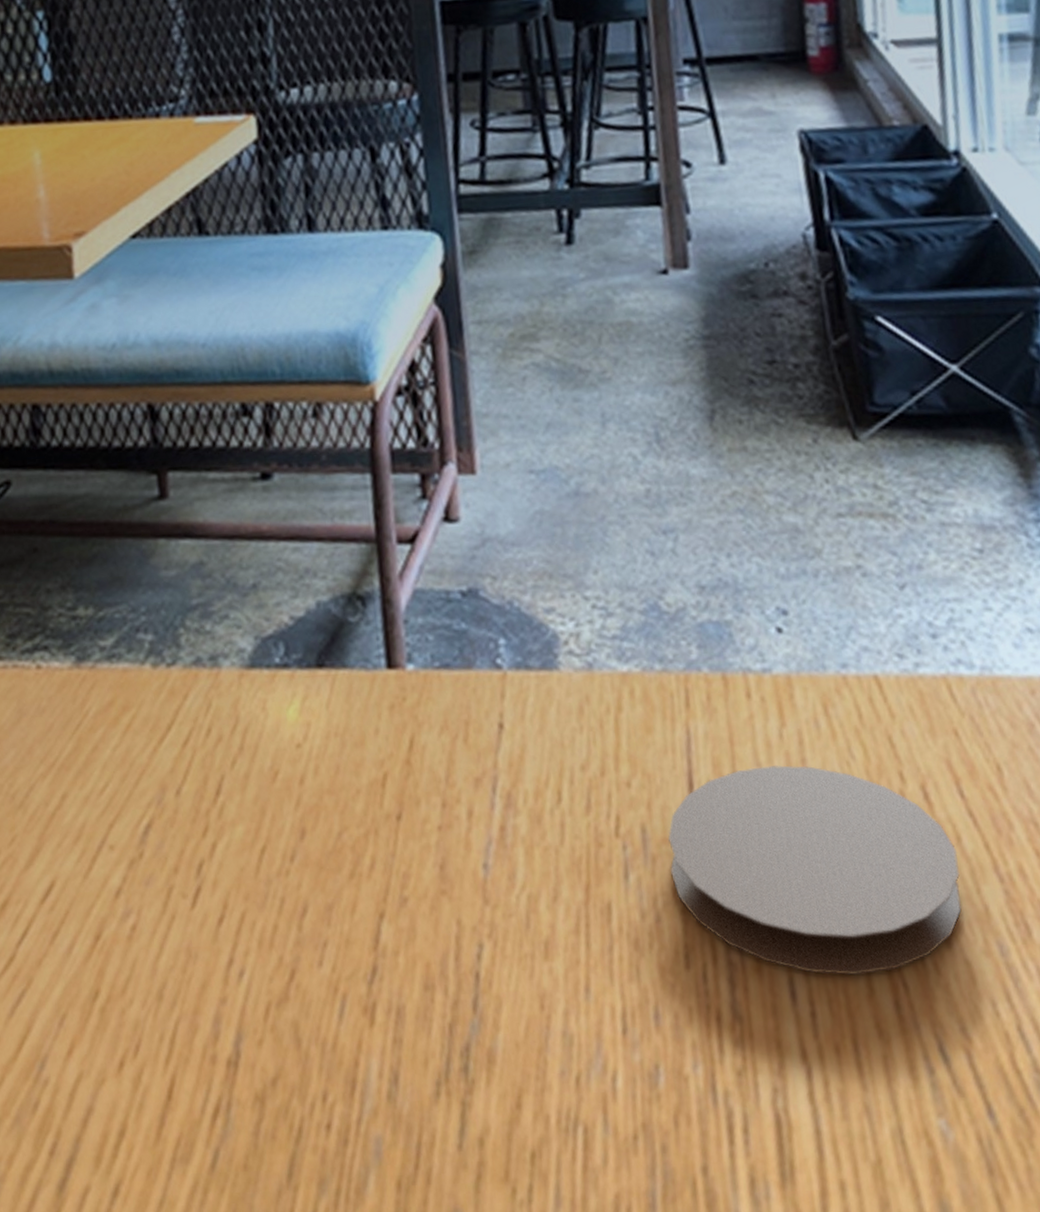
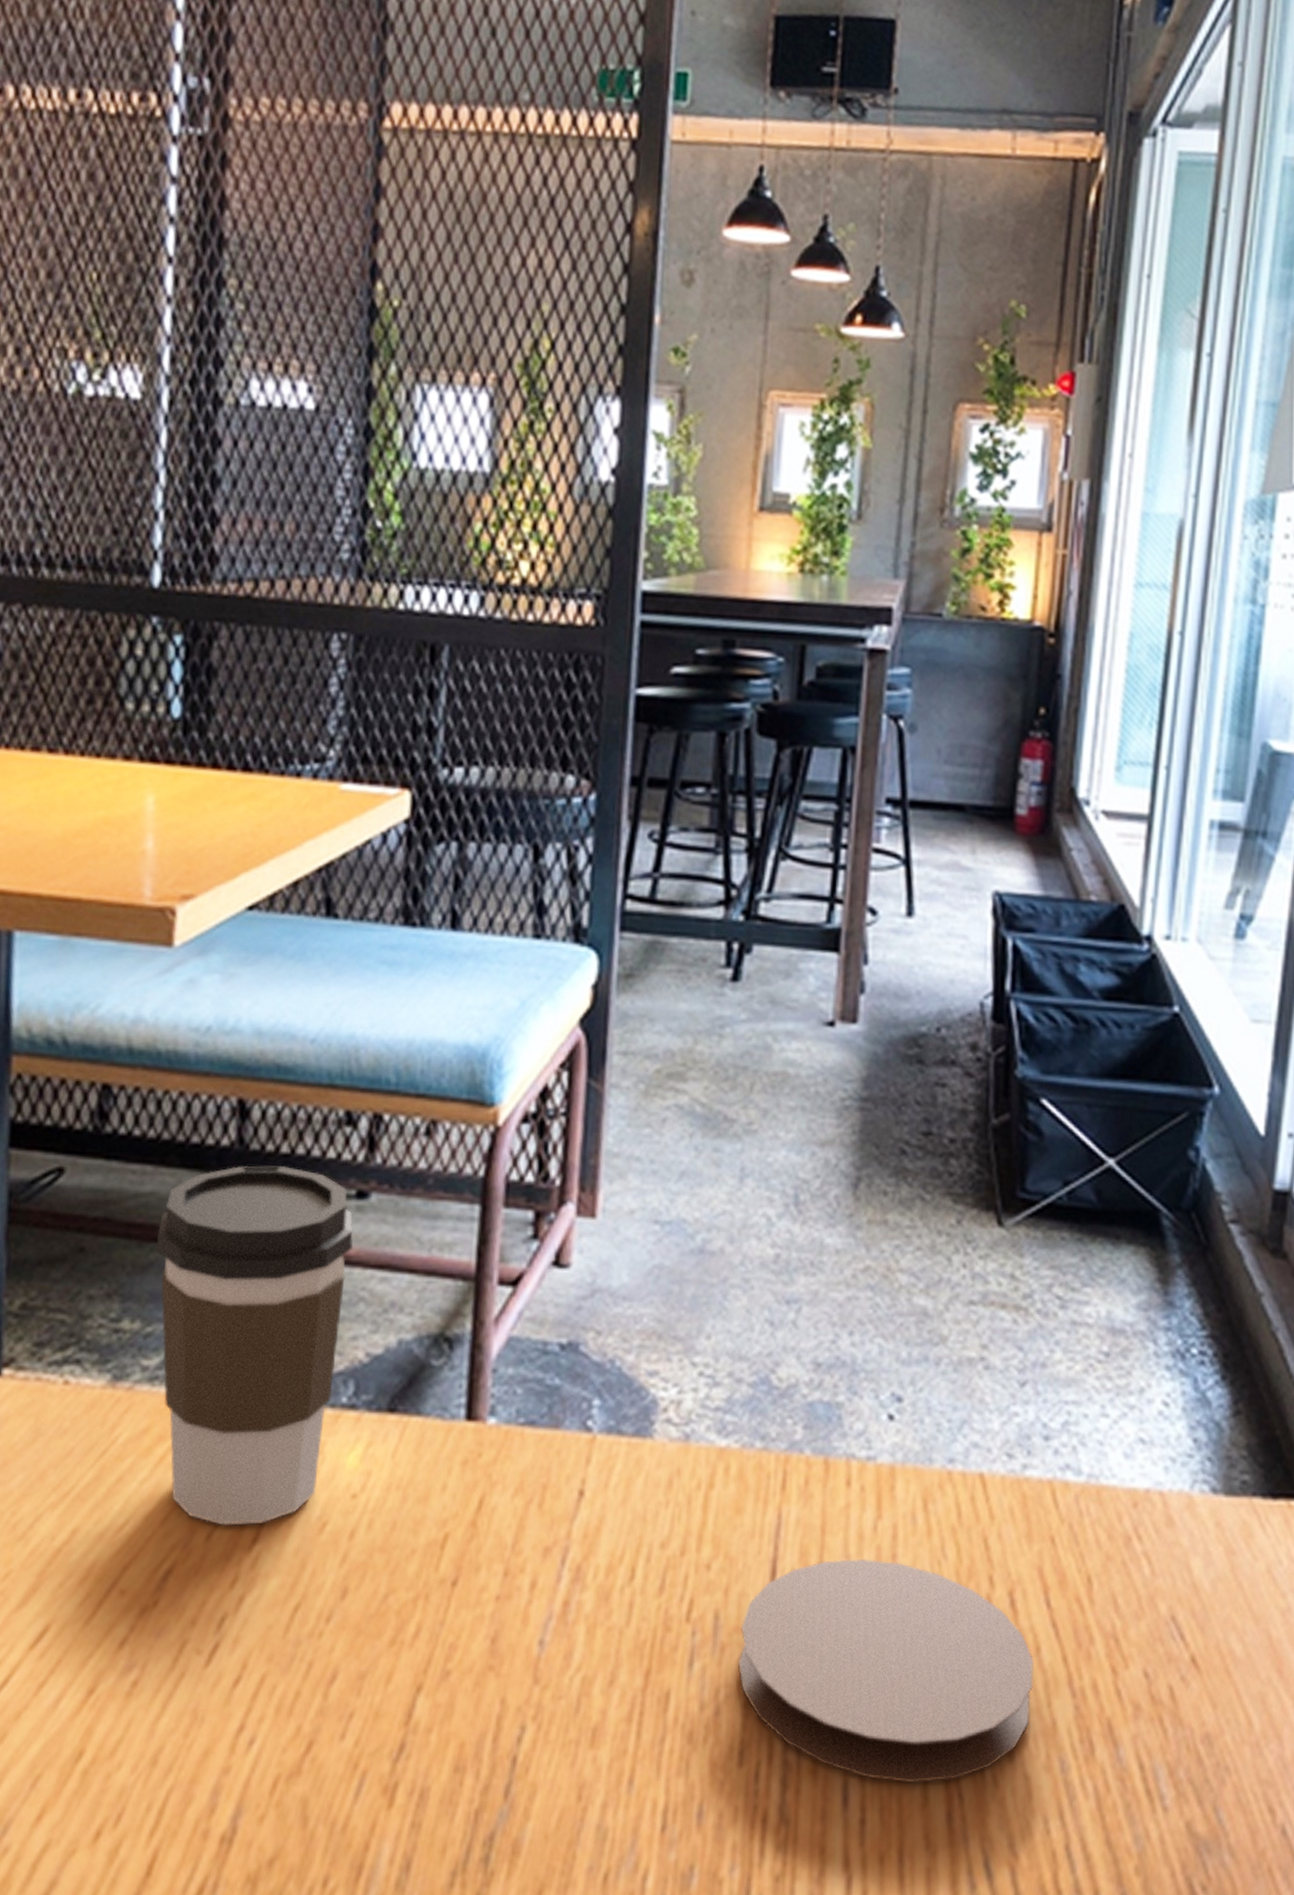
coffee cup: none [95,458,266,782] -> present [156,1165,354,1526]

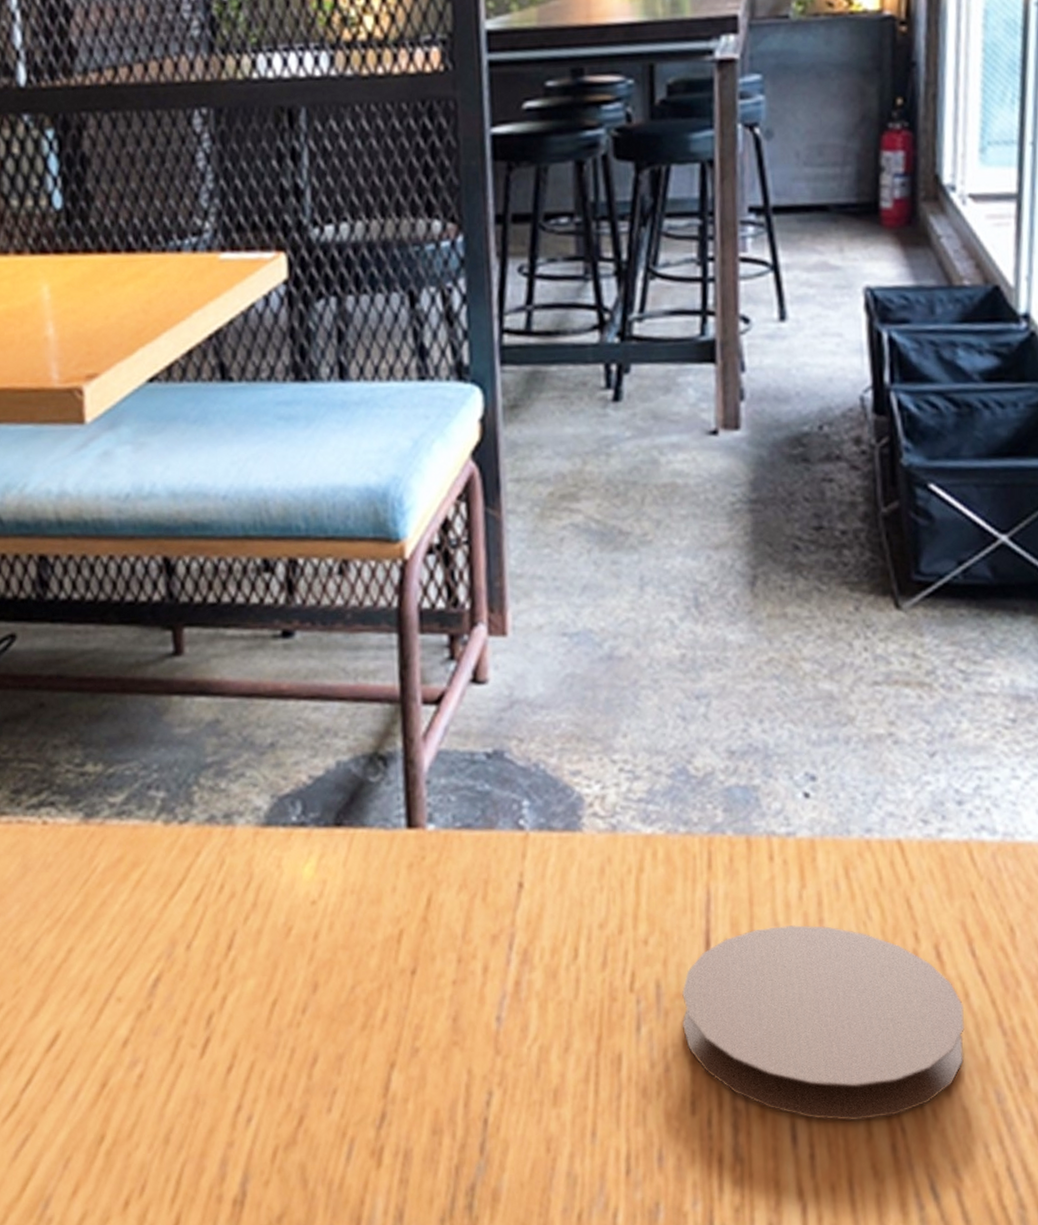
coffee cup: present [156,1165,354,1526] -> none [106,614,284,936]

